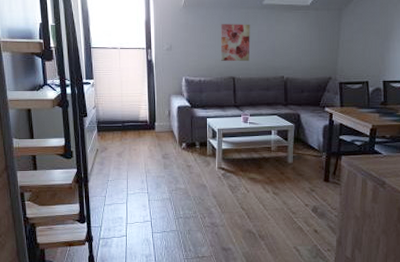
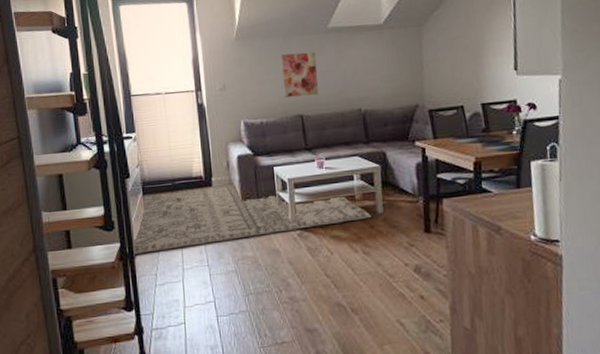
rug: none [88,129,283,179] -> present [134,184,372,254]

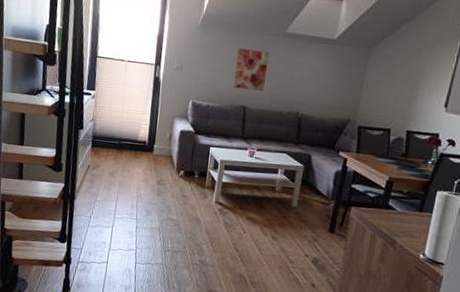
rug: present [134,184,372,254] -> none [76,147,287,210]

